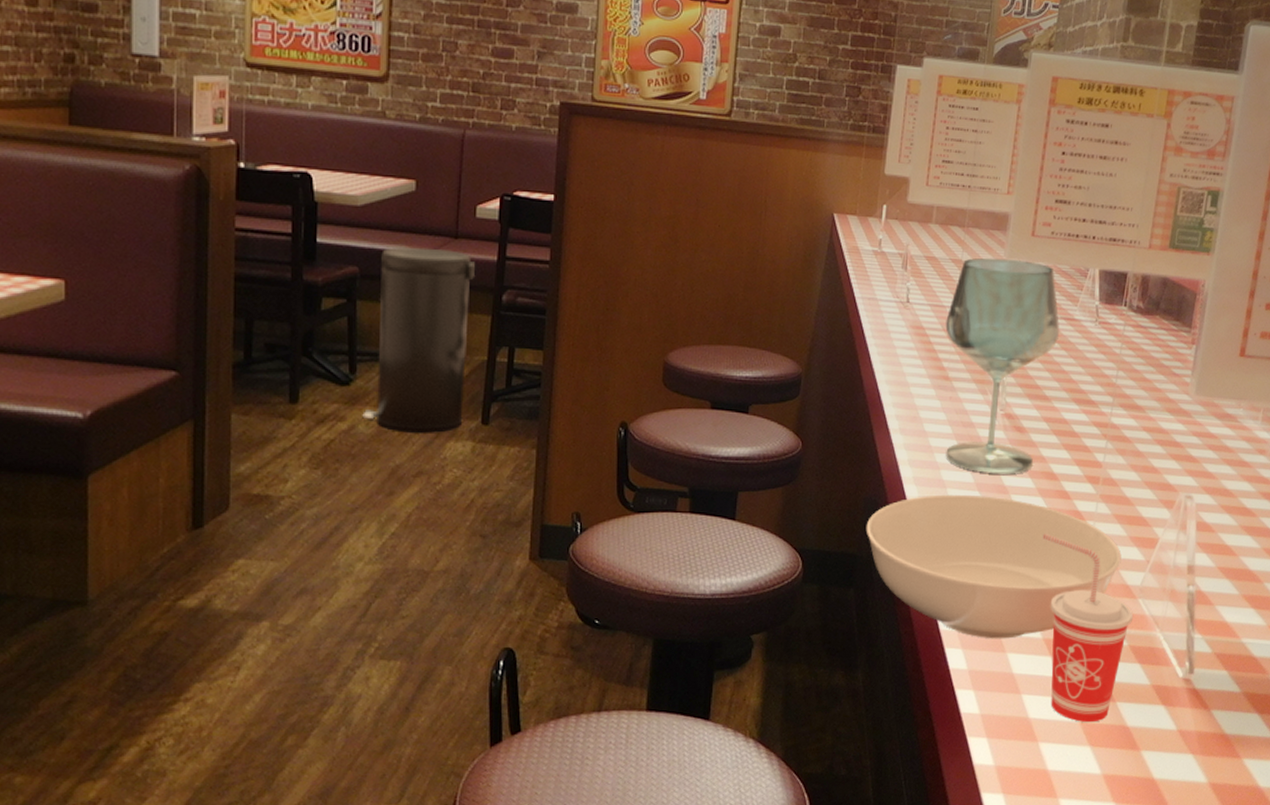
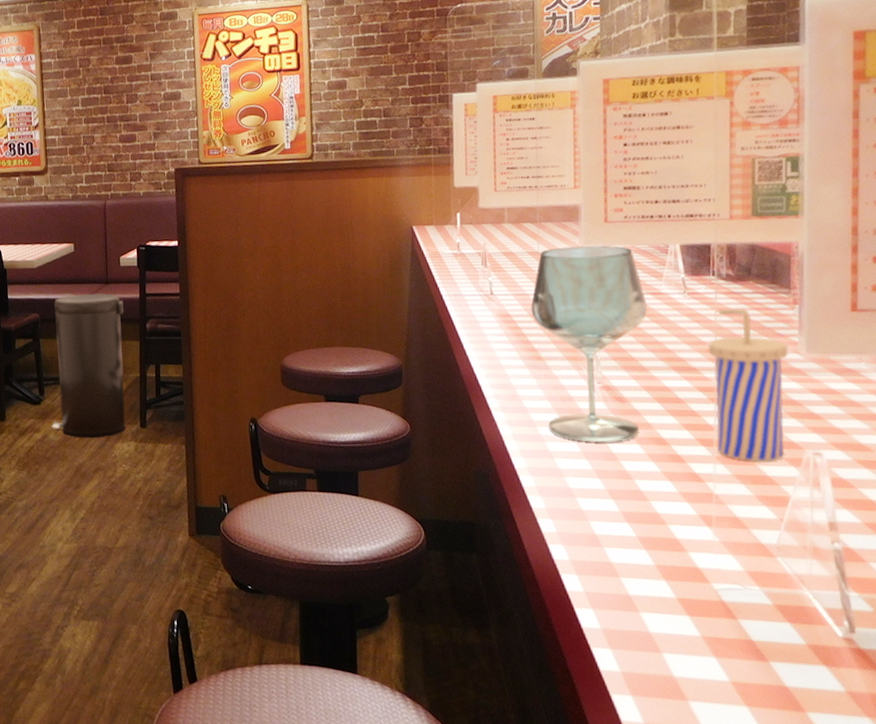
bowl: present [865,494,1122,639] -> none [479,463,751,599]
beverage cup: present [1042,533,1134,723] -> none [660,496,775,682]
beverage cup: none [1101,341,1181,502] -> present [708,307,789,462]

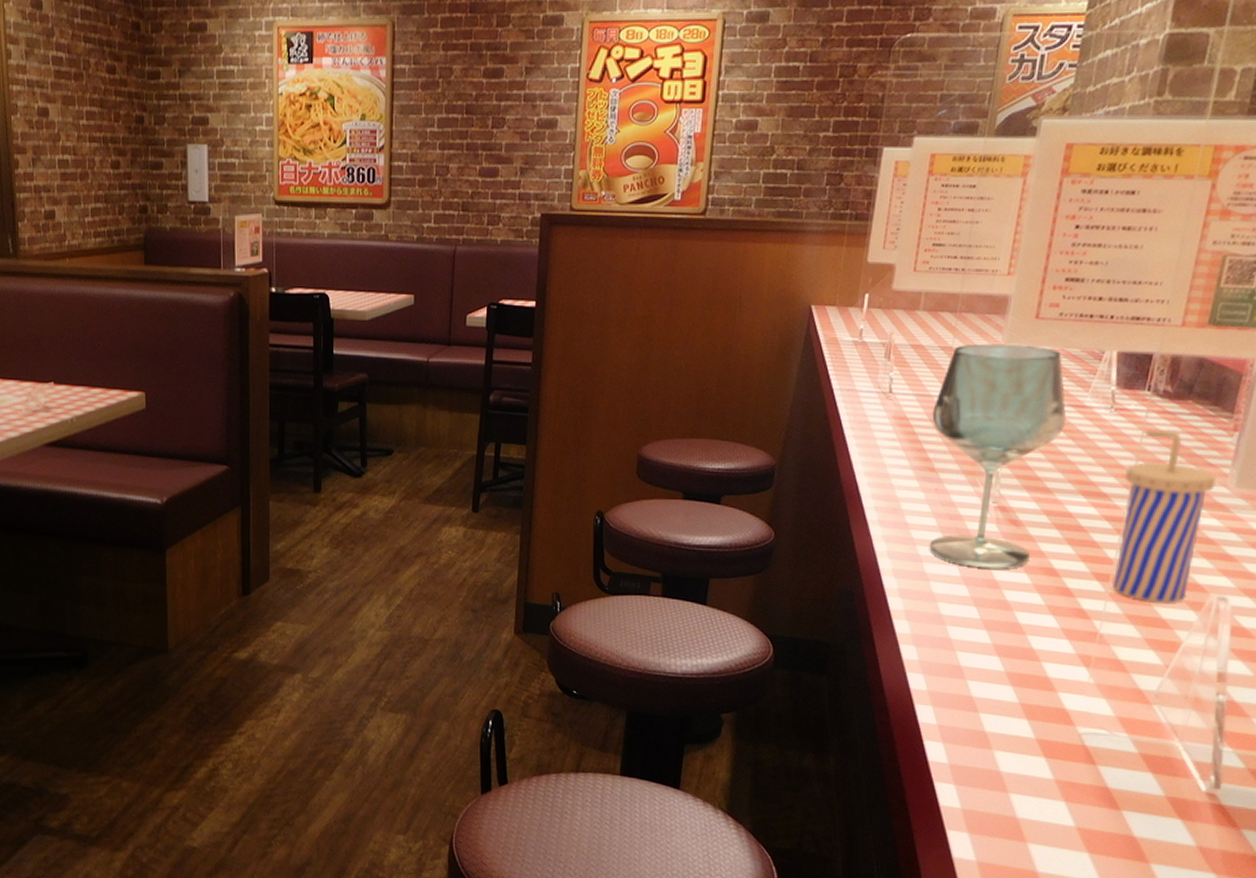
pedal bin: present [51,293,126,439] -> none [372,355,465,520]

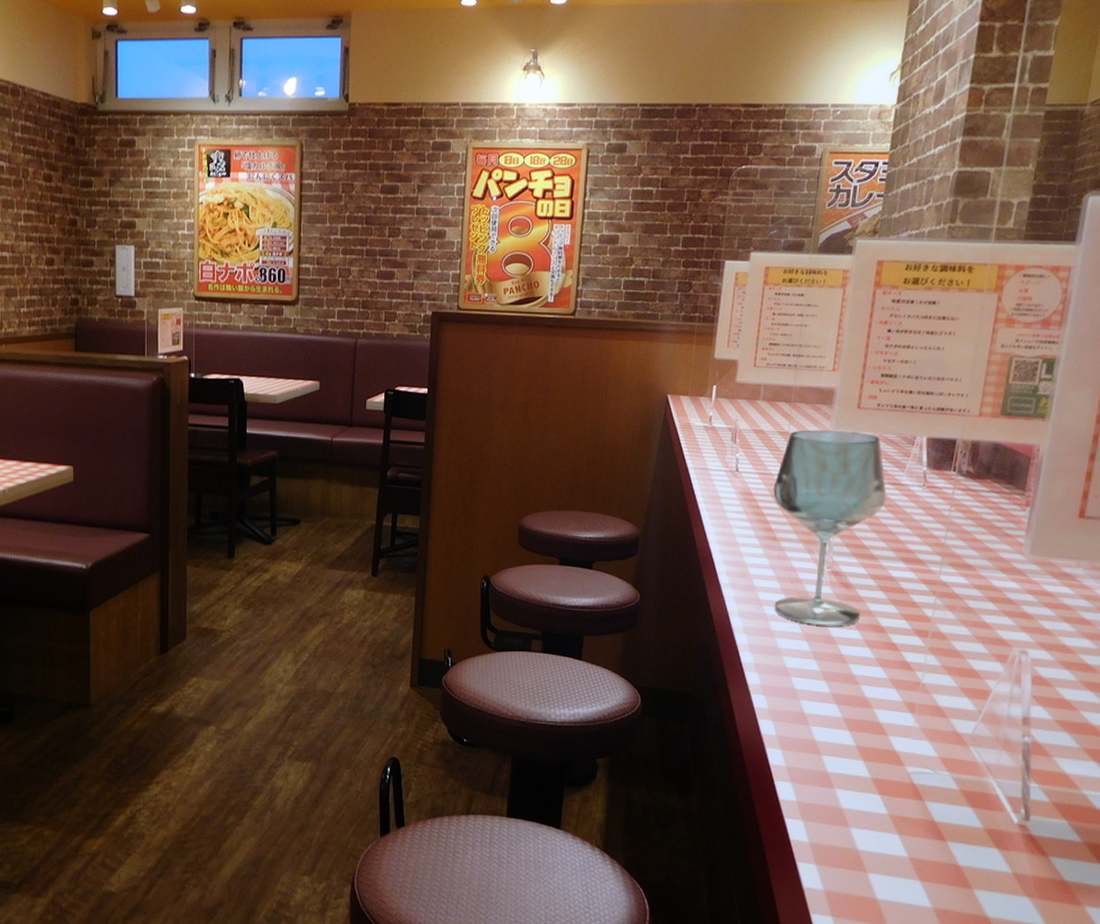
beverage cup: present [1111,429,1217,603] -> none [930,504,1014,656]

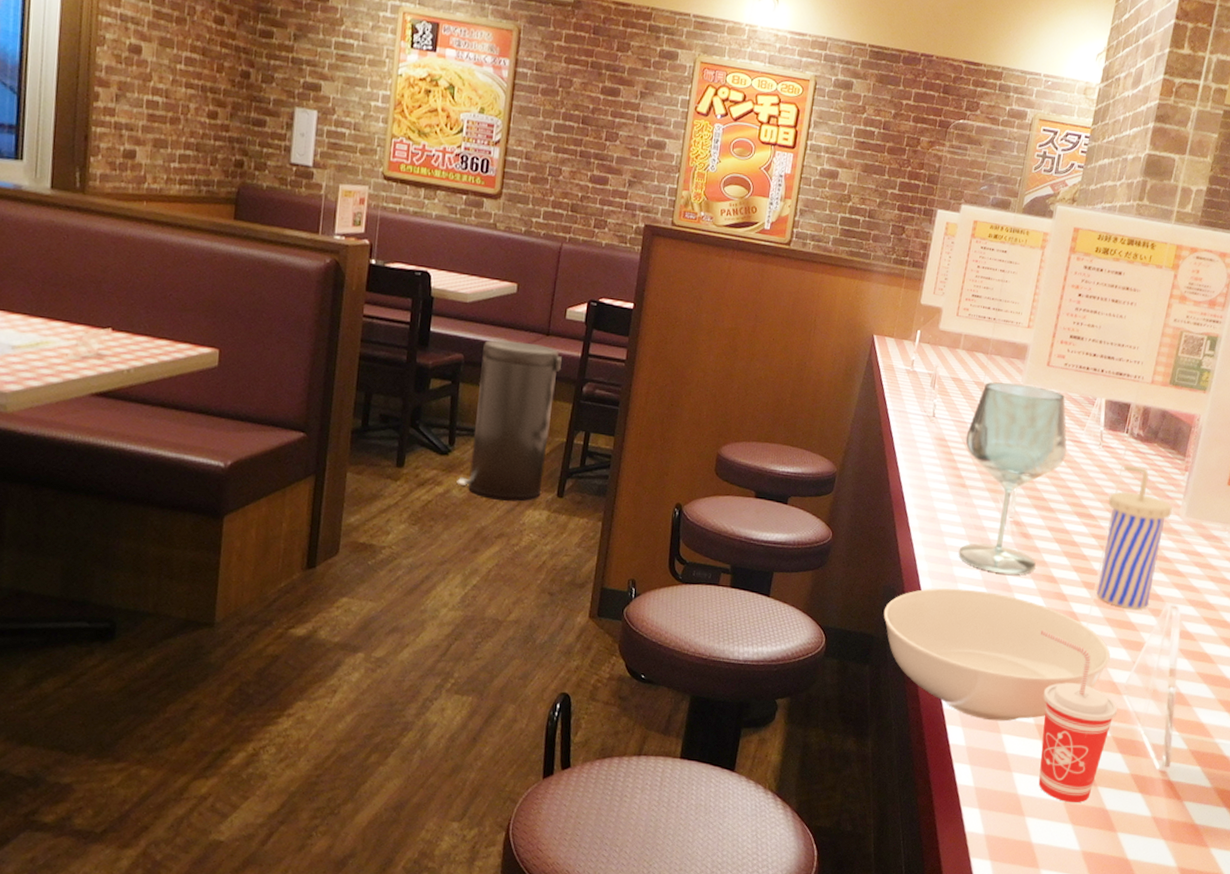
pedal bin: none [281,434,365,584] -> present [456,340,562,502]
bowl: none [699,643,952,776] -> present [883,588,1111,721]
beverage cup: none [870,681,965,859] -> present [1038,629,1118,803]
beverage cup: none [930,504,1014,656] -> present [1096,464,1173,609]

